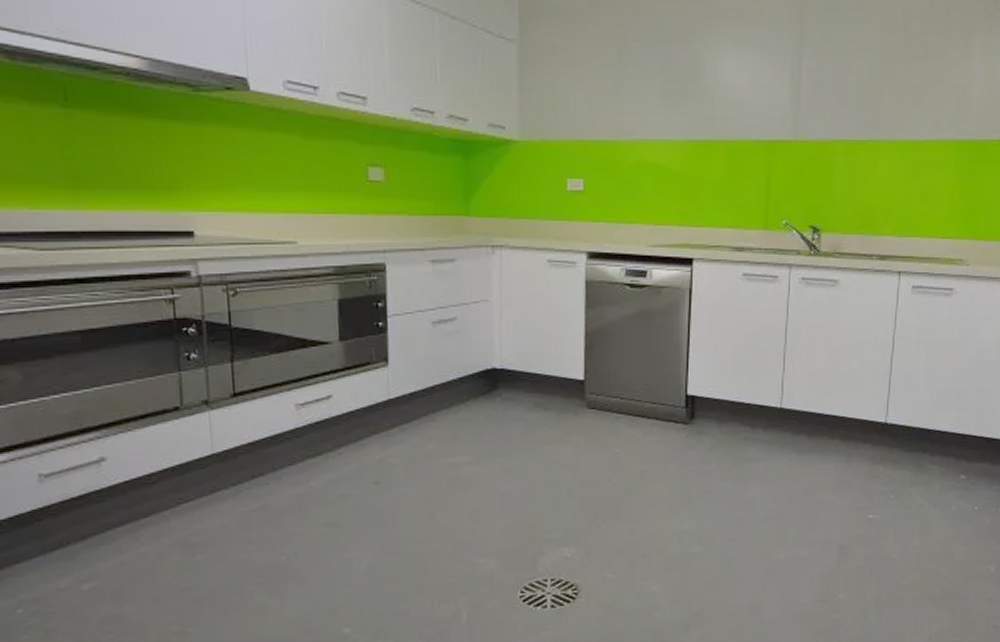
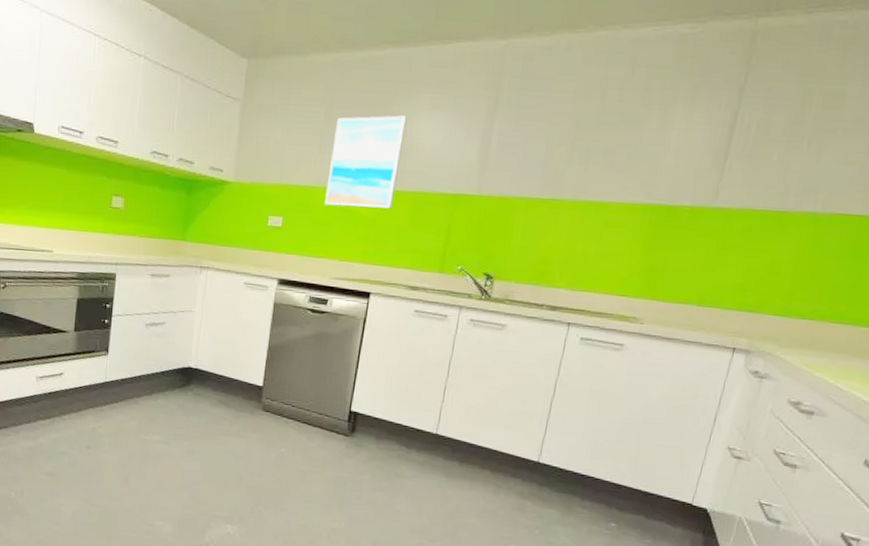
wall art: none [630,54,710,162] -> present [325,115,407,209]

